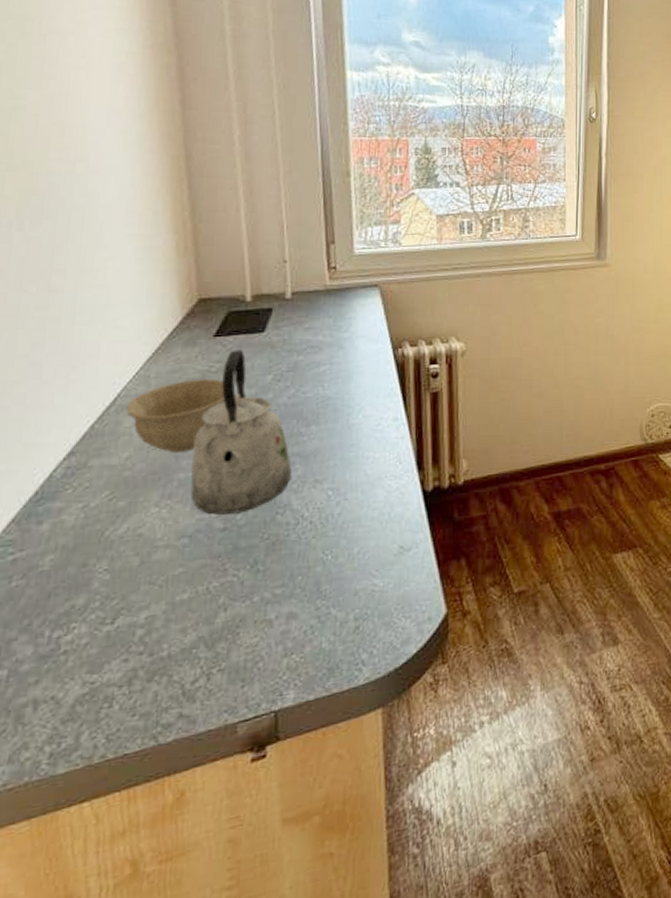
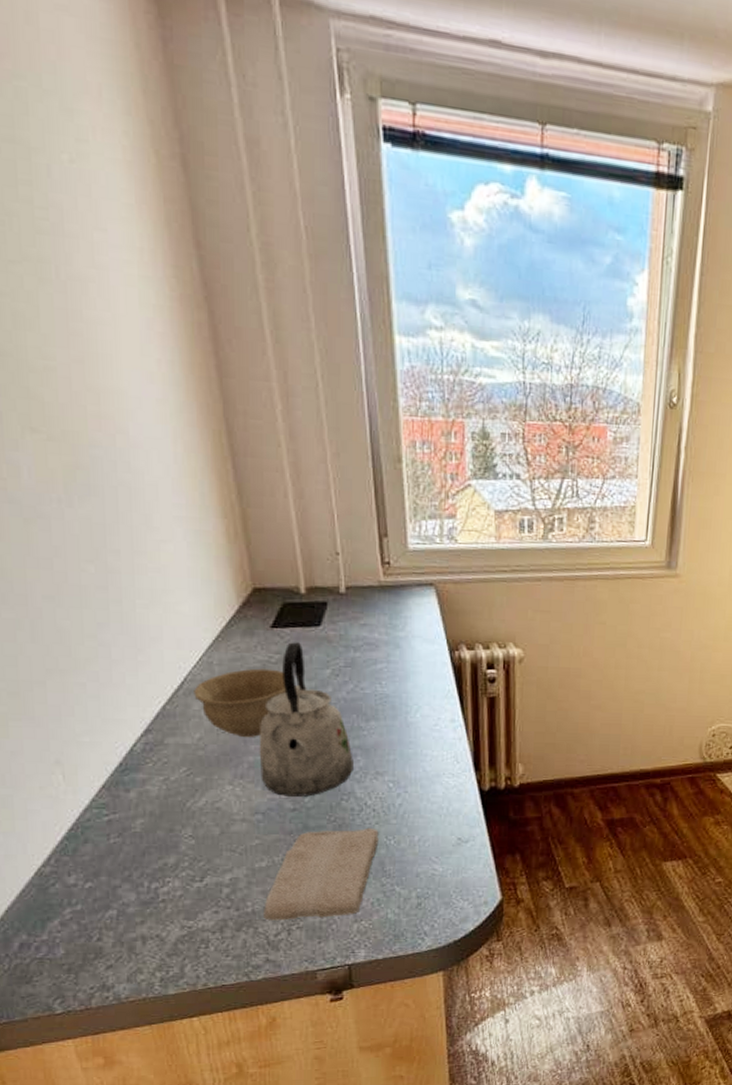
washcloth: none [181,542,315,665] -> present [264,827,379,921]

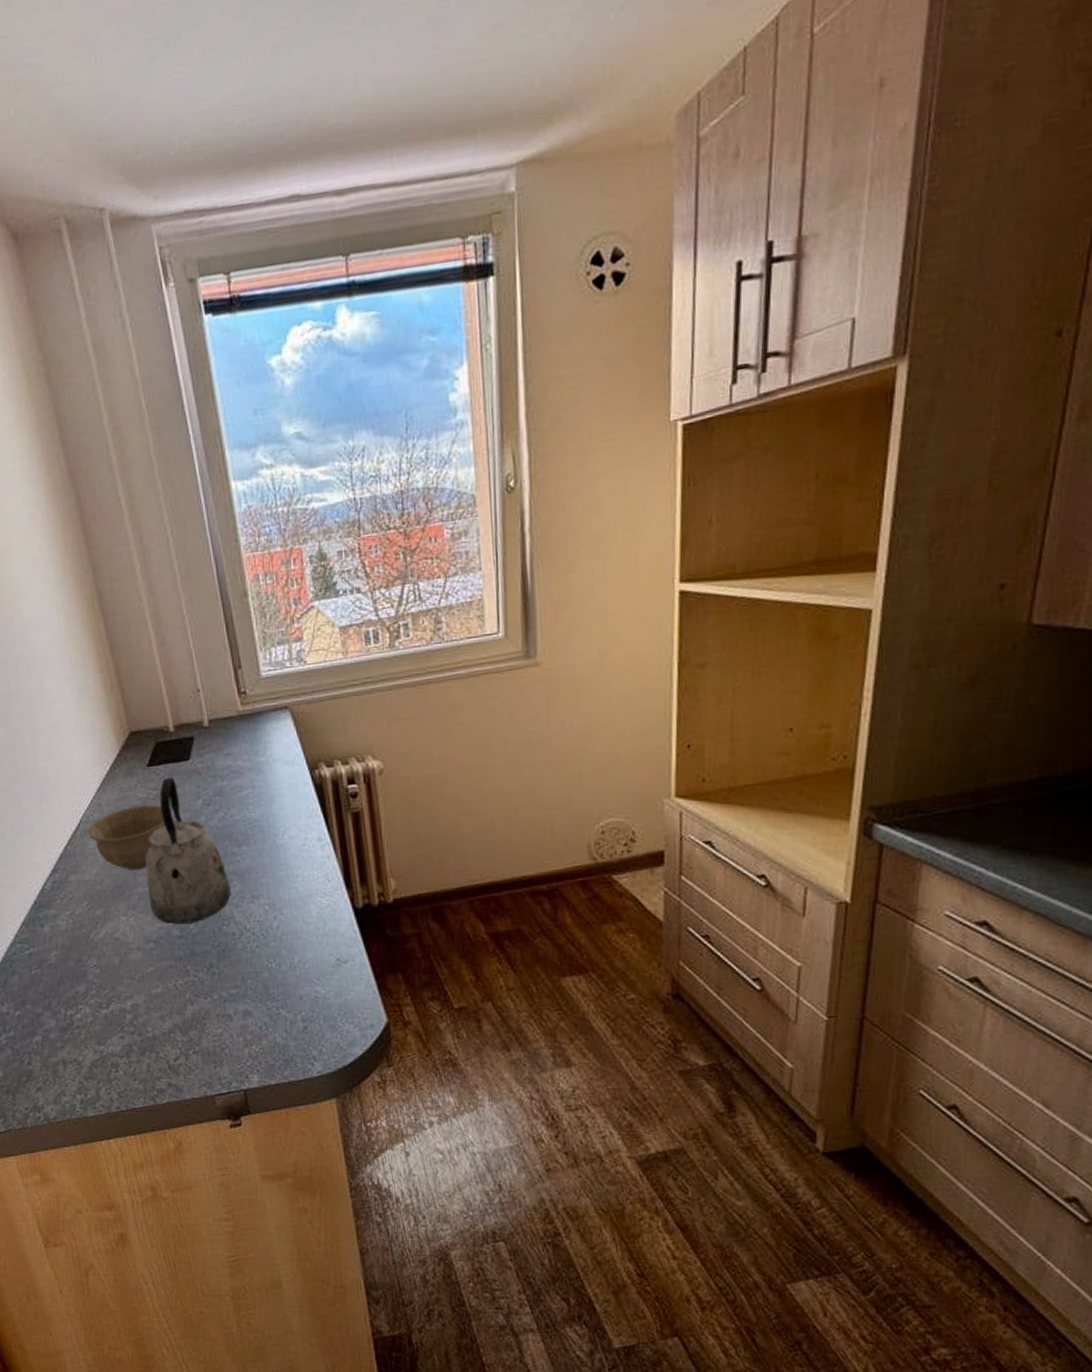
washcloth: present [264,827,379,921] -> none [162,951,261,1045]

